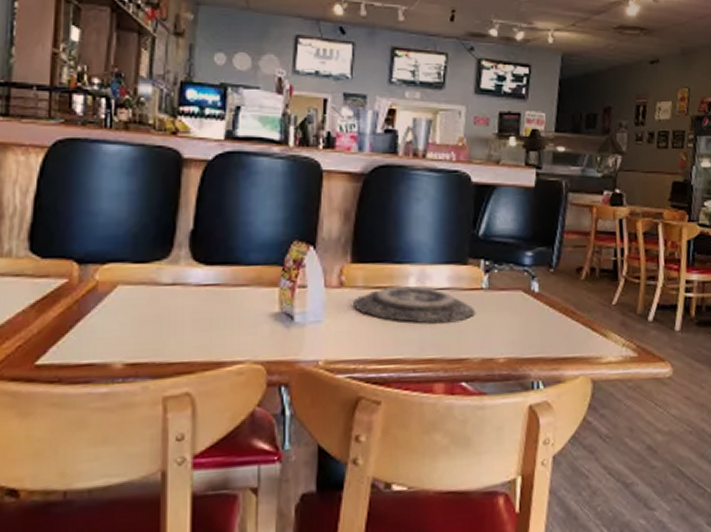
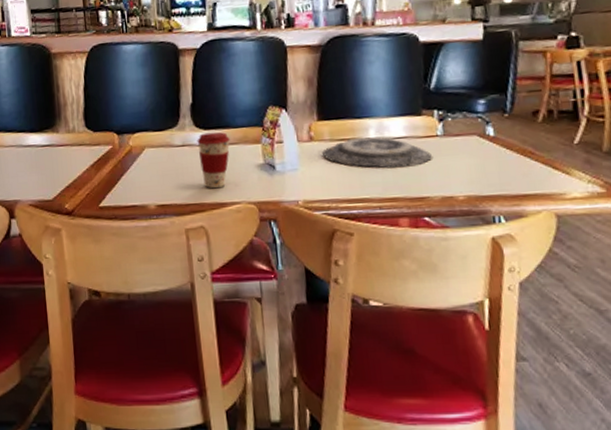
coffee cup: none [194,269,239,343] -> present [197,132,230,189]

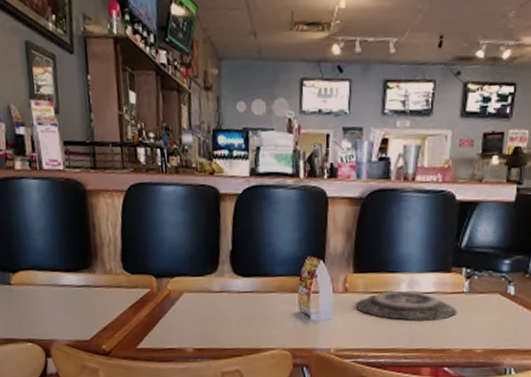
coffee cup: present [197,132,230,189] -> none [235,279,268,335]

